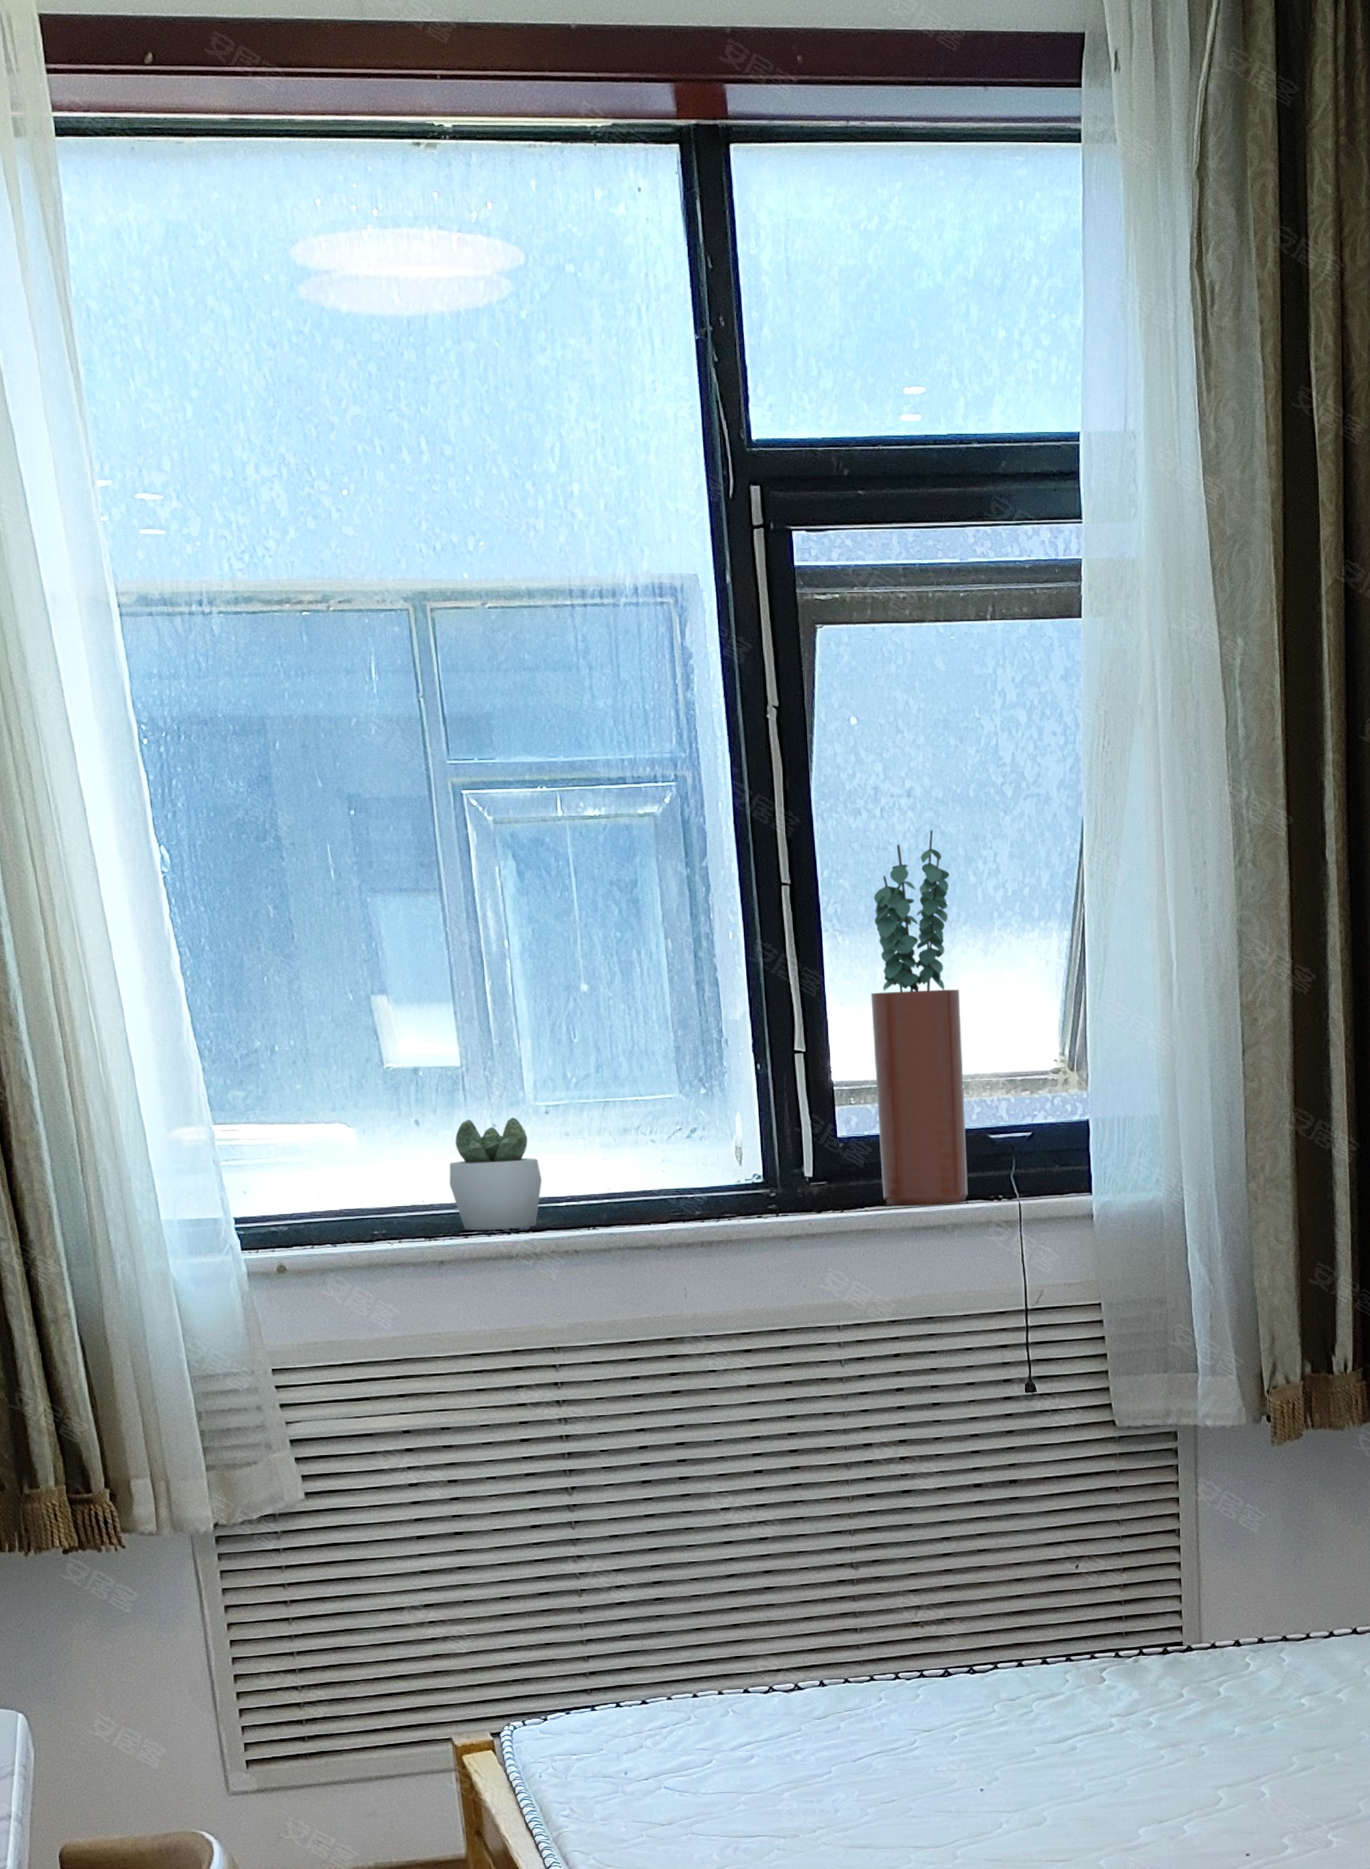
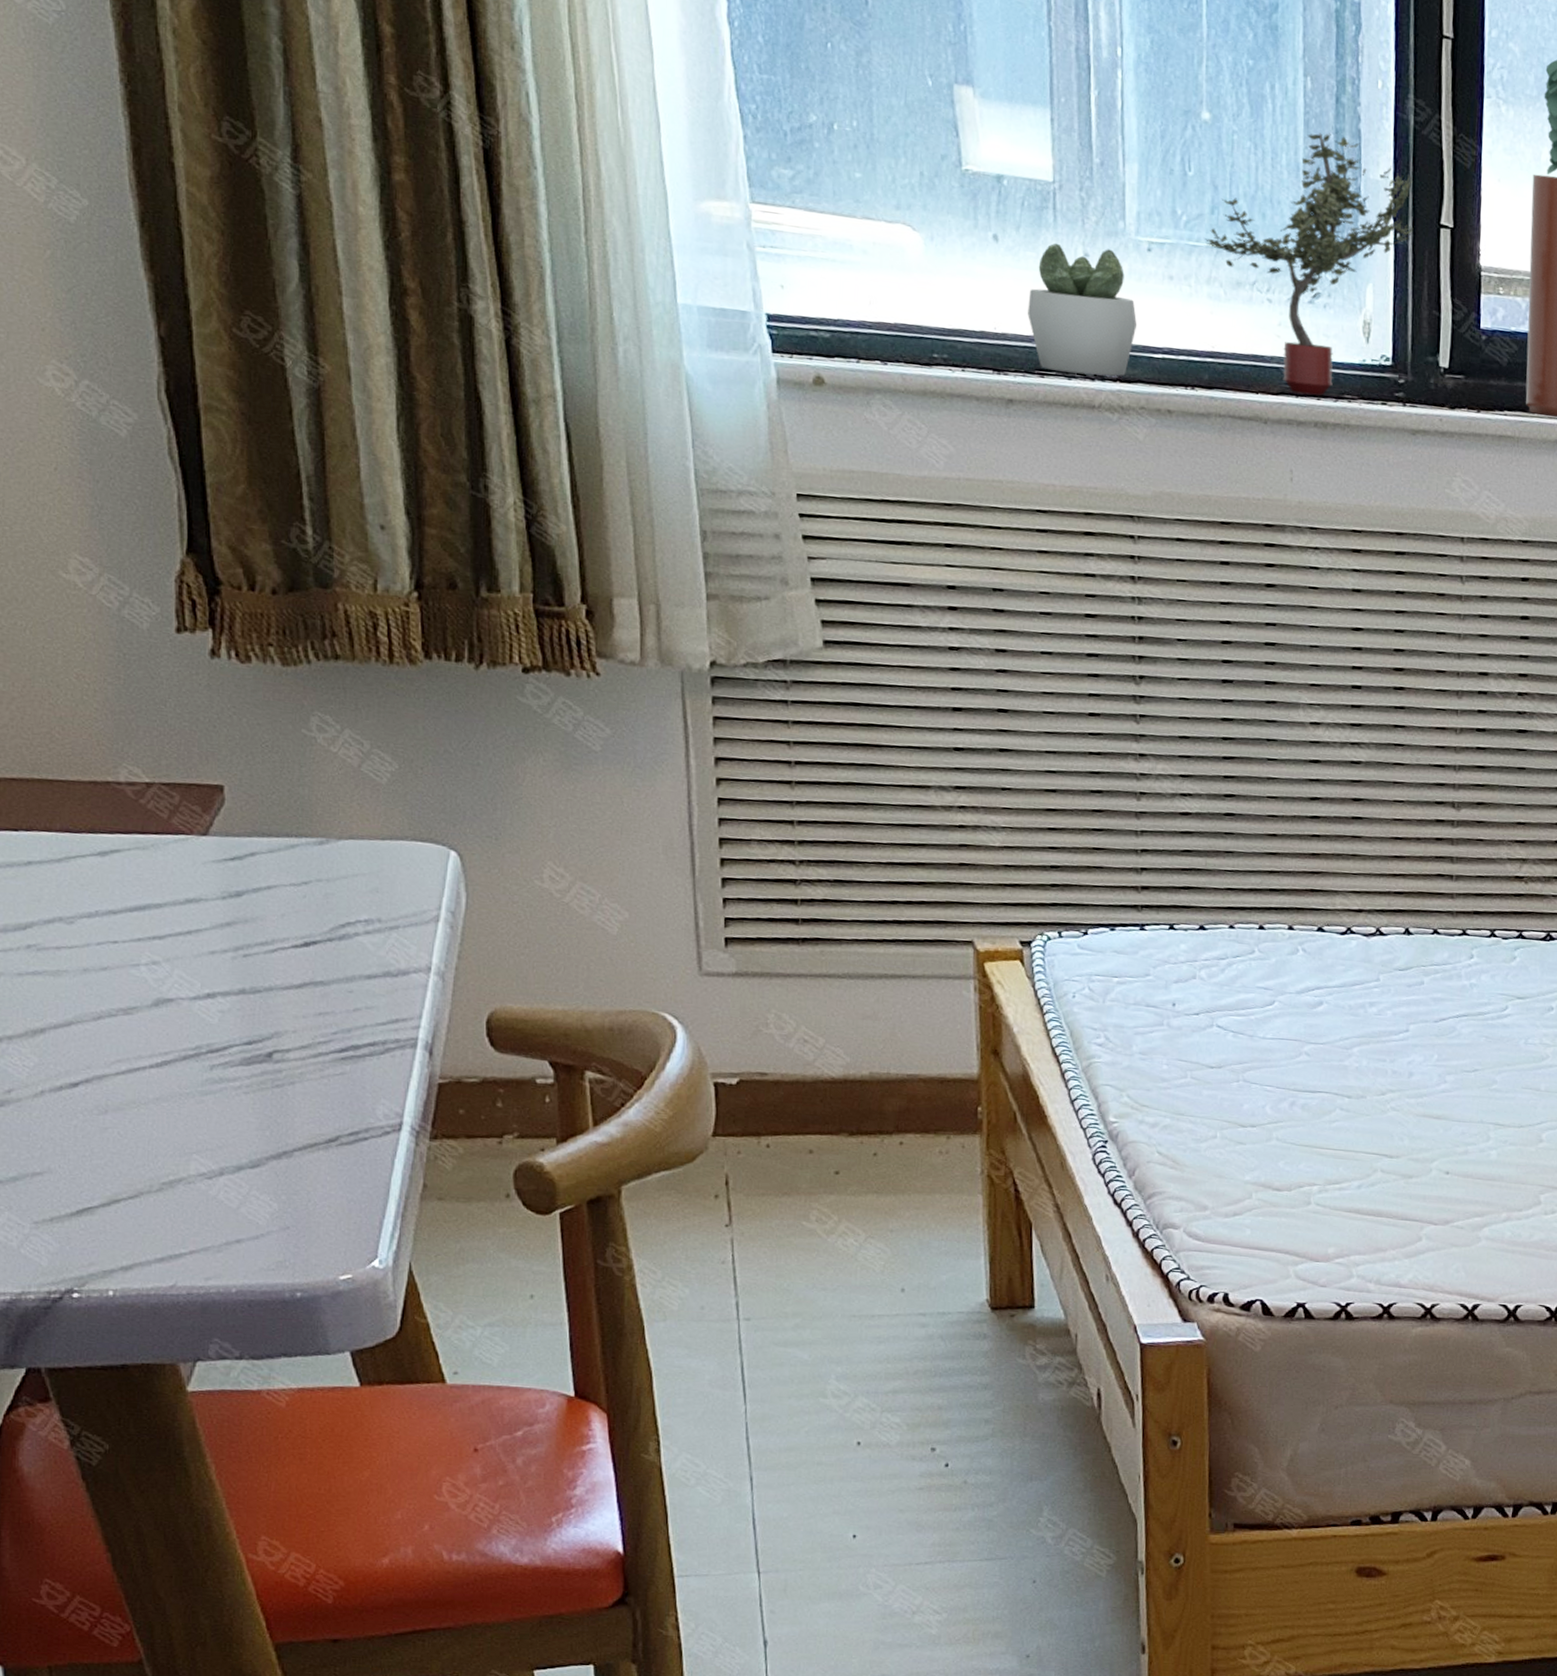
potted tree: none [592,985,771,1219] -> present [1204,132,1414,396]

